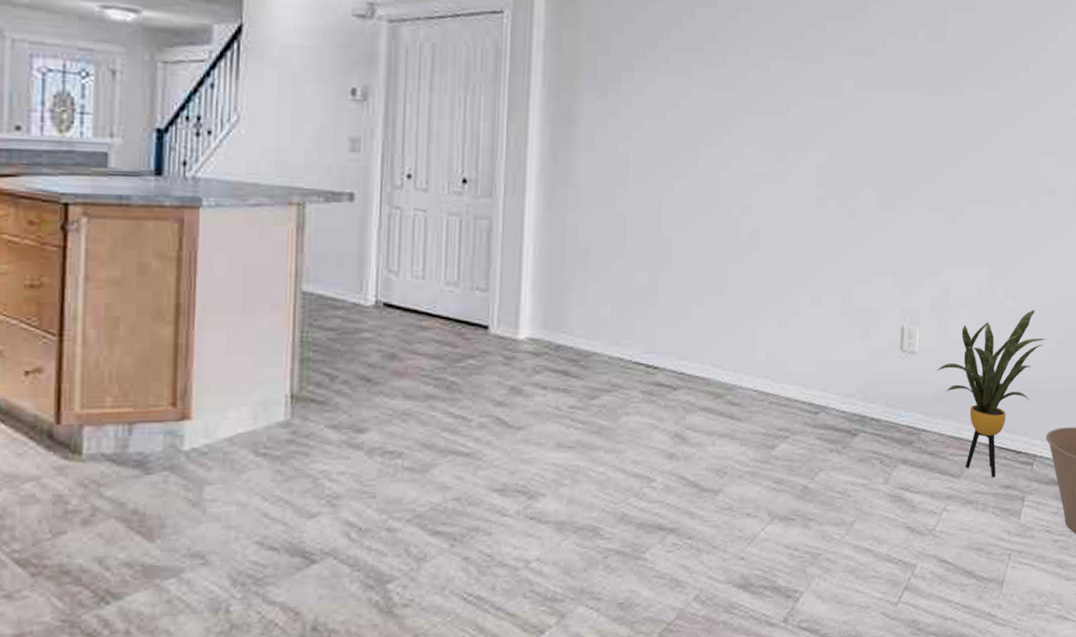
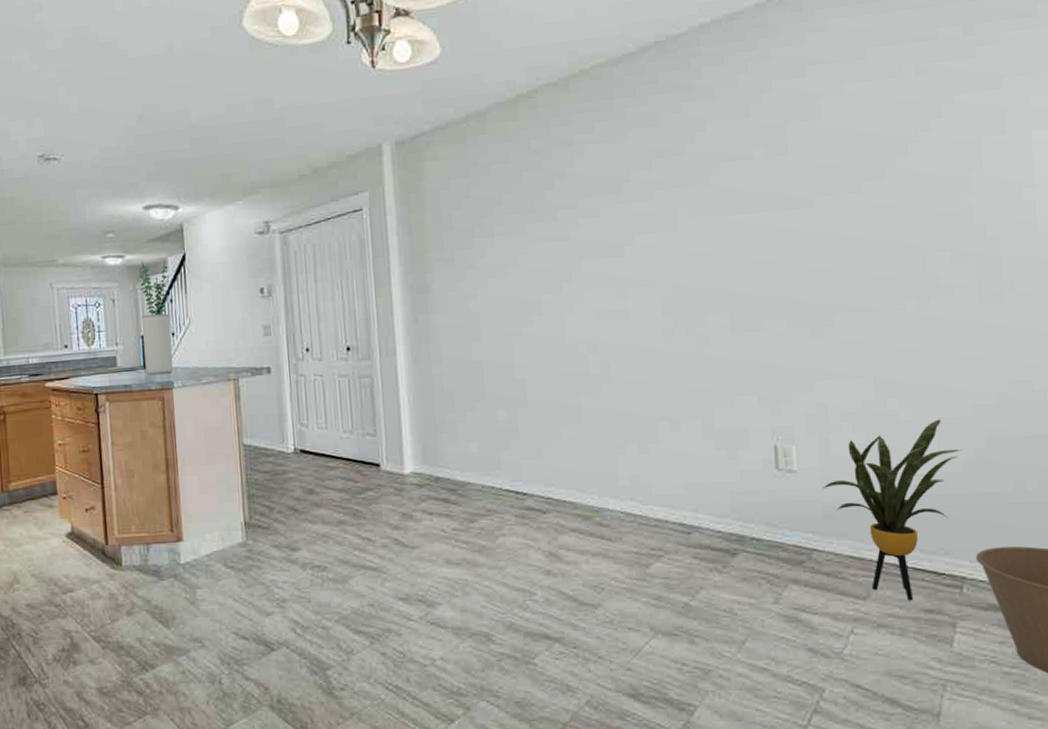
vase: none [156,24,212,188] -> present [138,260,174,376]

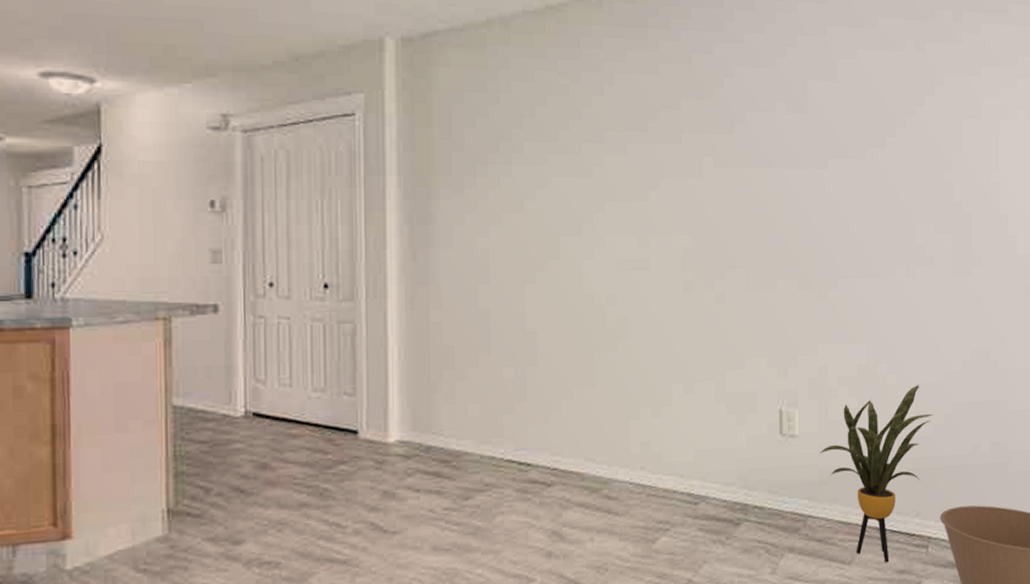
vase: present [138,260,174,376] -> none [25,149,73,309]

